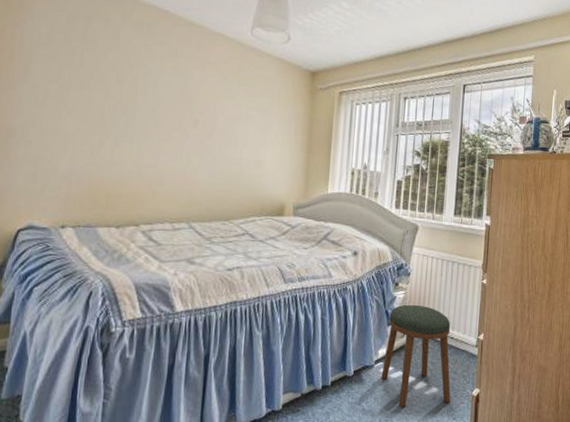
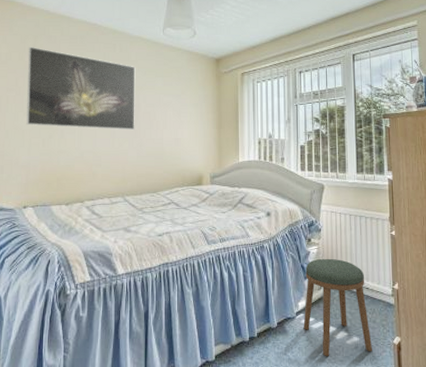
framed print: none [70,28,214,146] -> present [26,46,136,131]

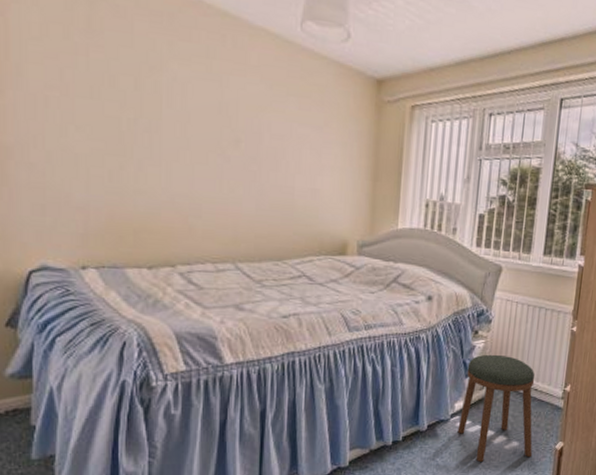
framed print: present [26,46,136,131] -> none [78,17,257,171]

